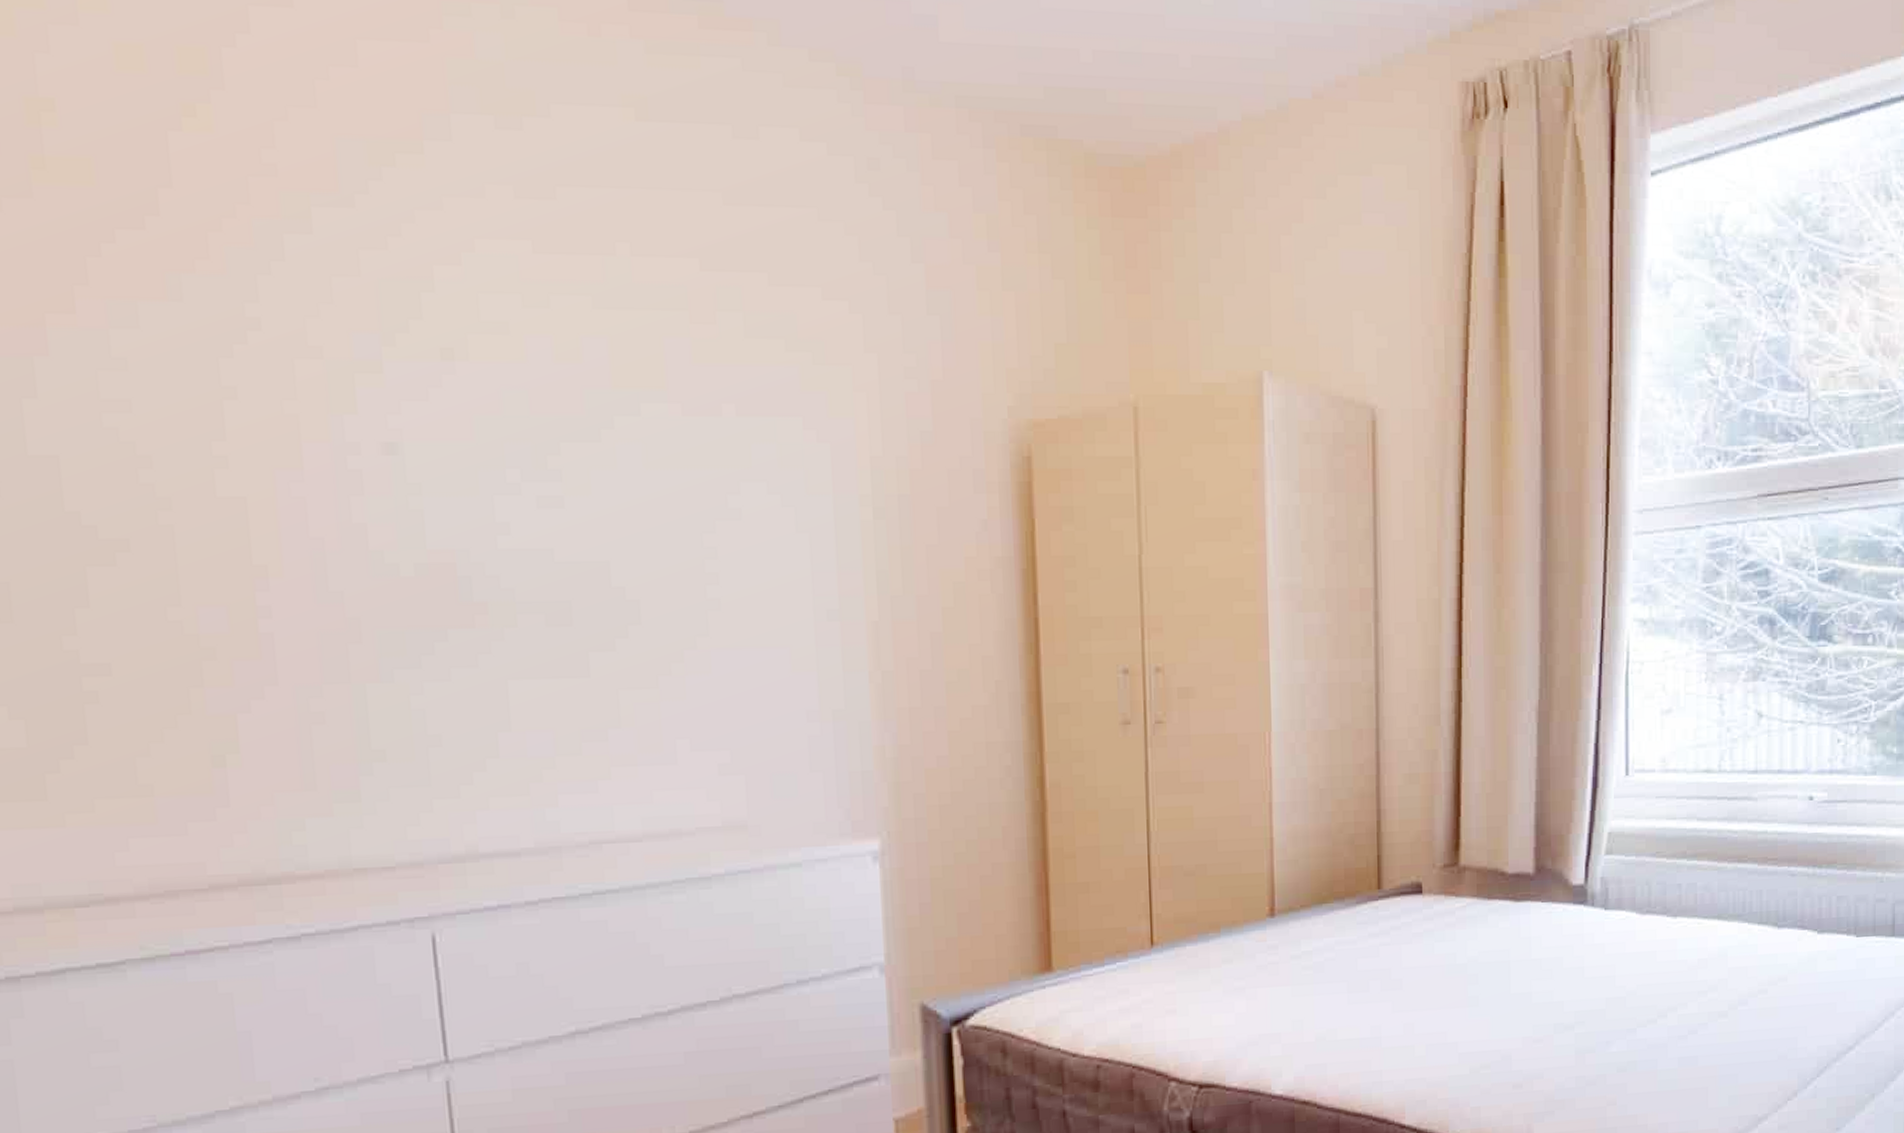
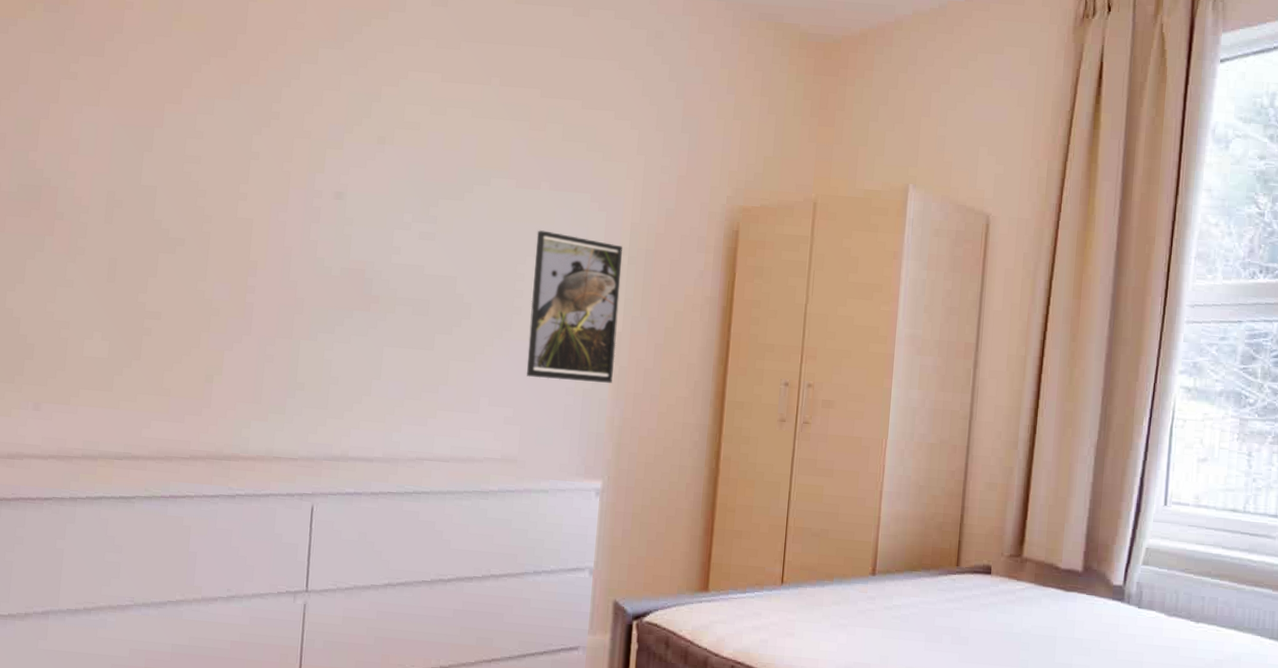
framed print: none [726,479,875,703] -> present [526,230,623,383]

